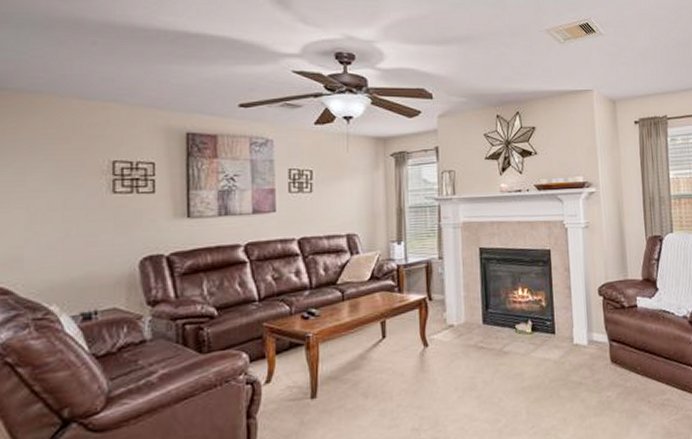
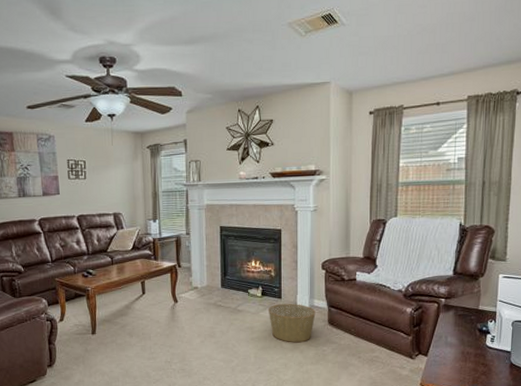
basket: none [539,339,596,390] -> present [268,303,316,343]

